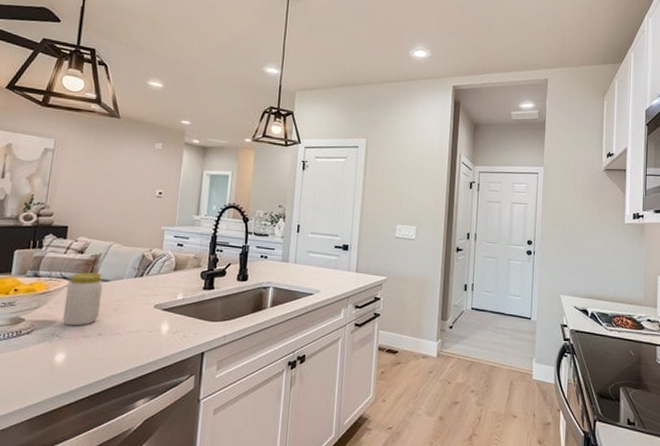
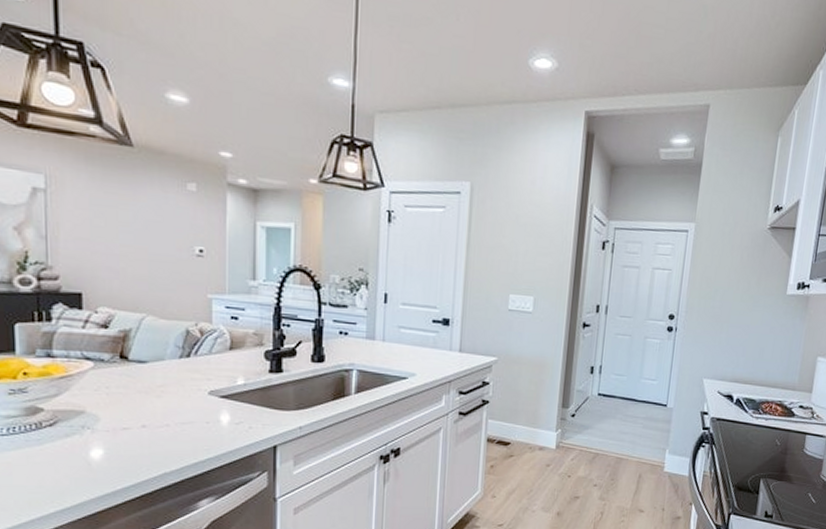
jar: present [63,272,103,326] -> none [92,351,140,417]

